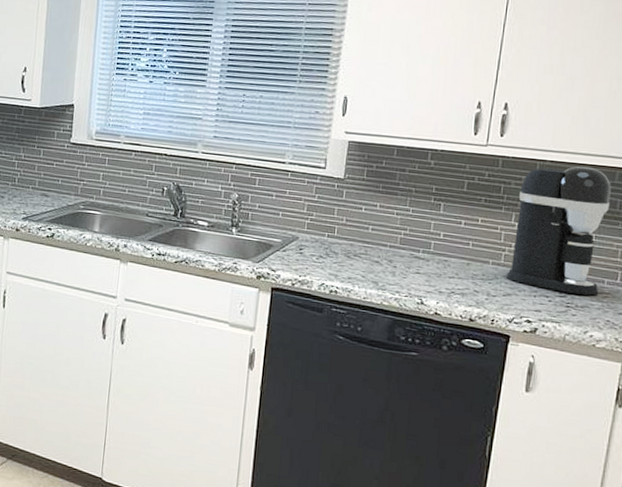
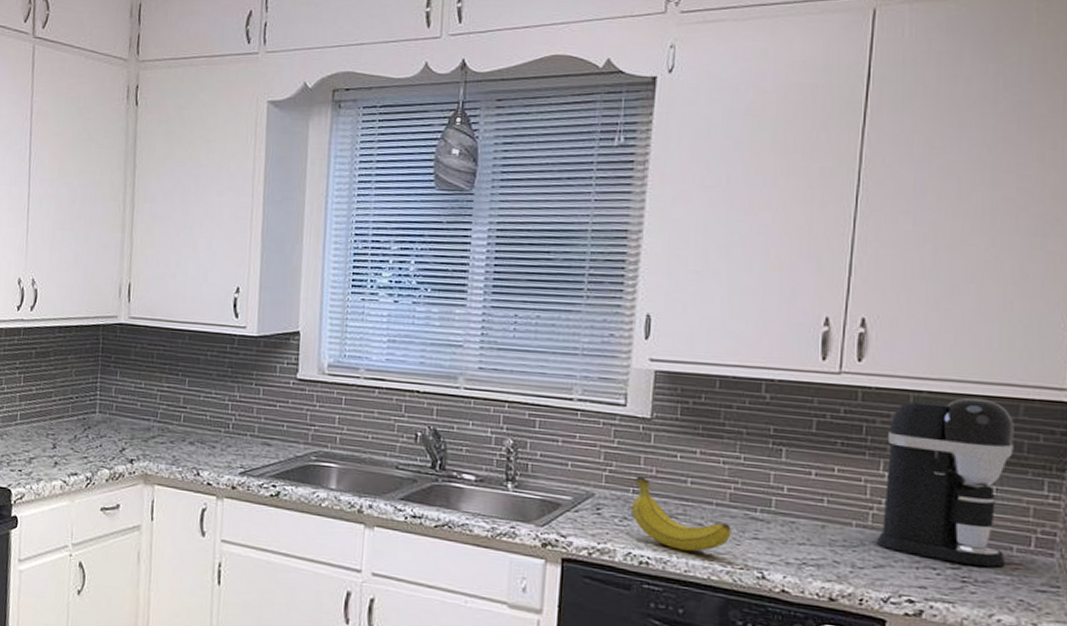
fruit: none [326,224,400,283] -> present [631,476,732,552]

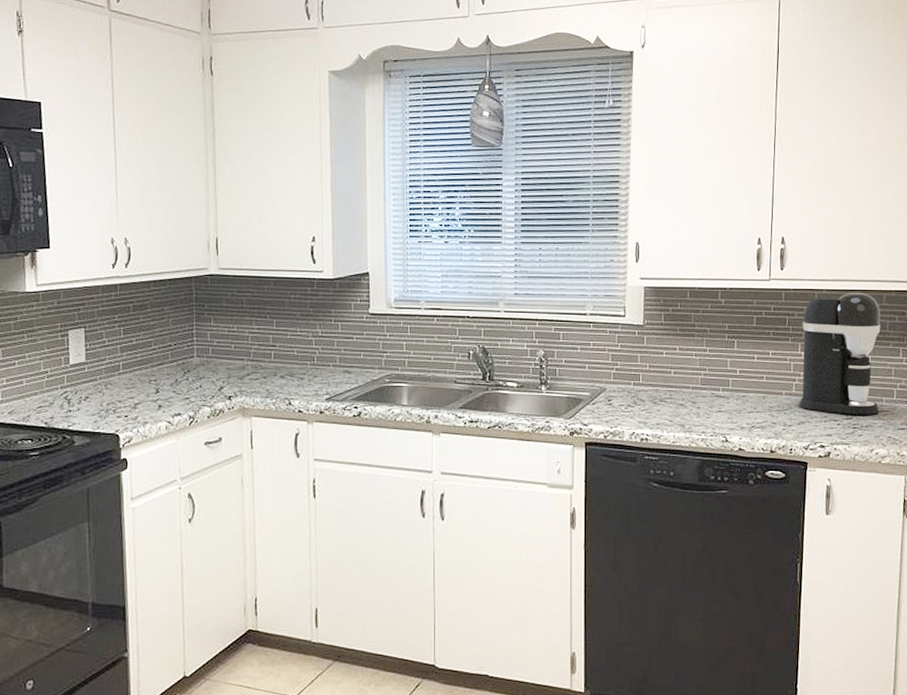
fruit: present [631,476,732,552] -> none [633,371,704,426]

